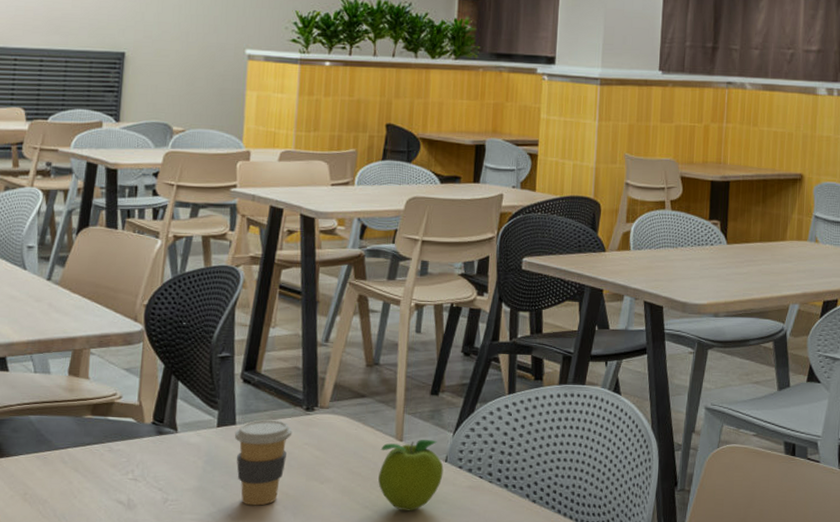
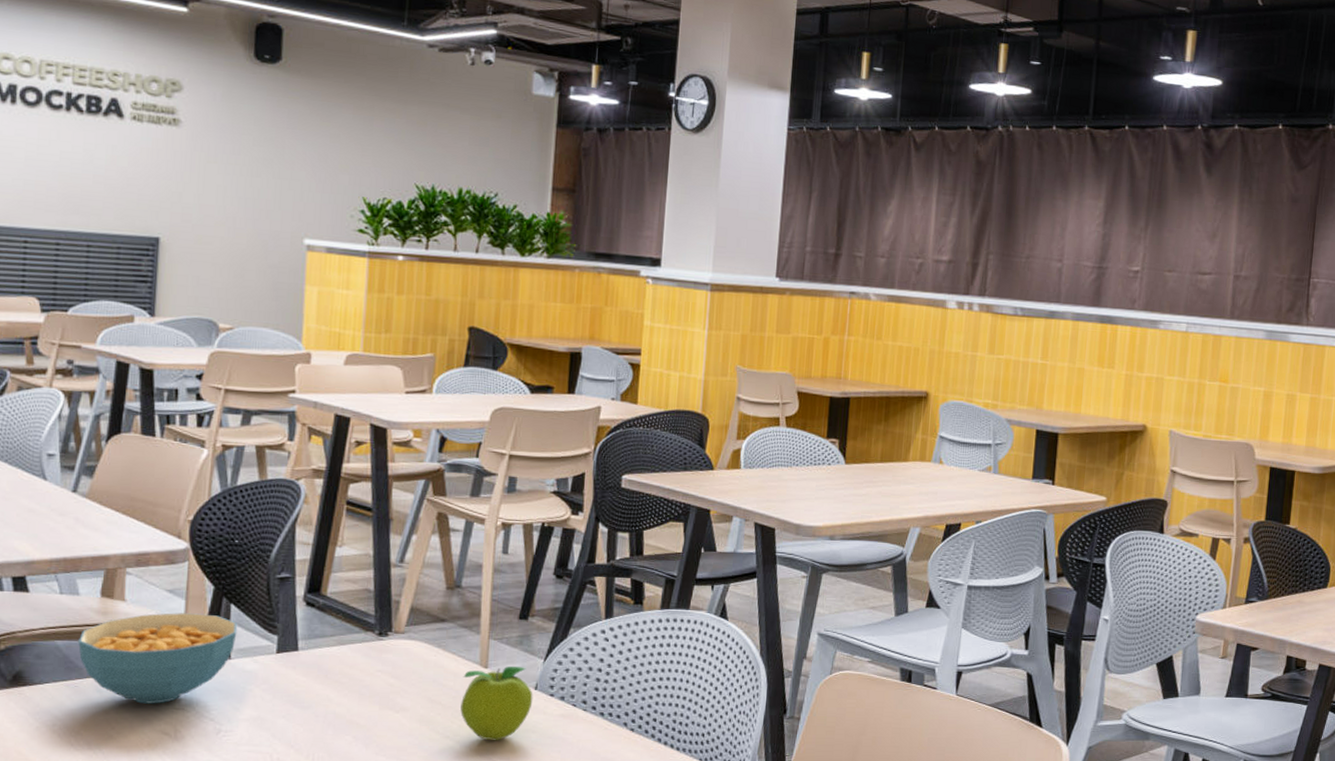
cereal bowl: none [48,389,184,475] -> present [78,613,238,704]
coffee cup: present [234,420,293,506] -> none [296,645,364,736]

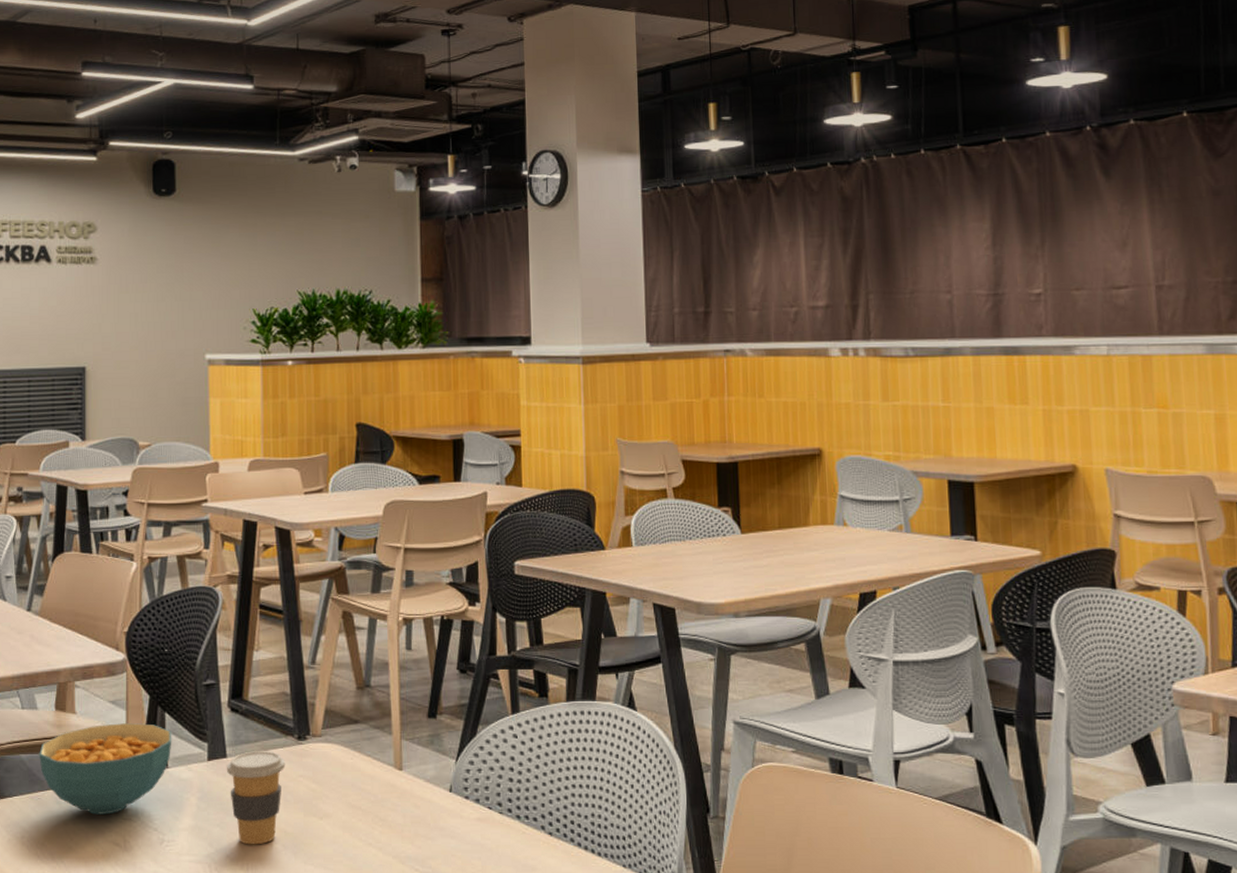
coffee cup: none [296,645,364,736] -> present [226,751,286,845]
fruit: present [460,666,533,741] -> none [379,768,449,848]

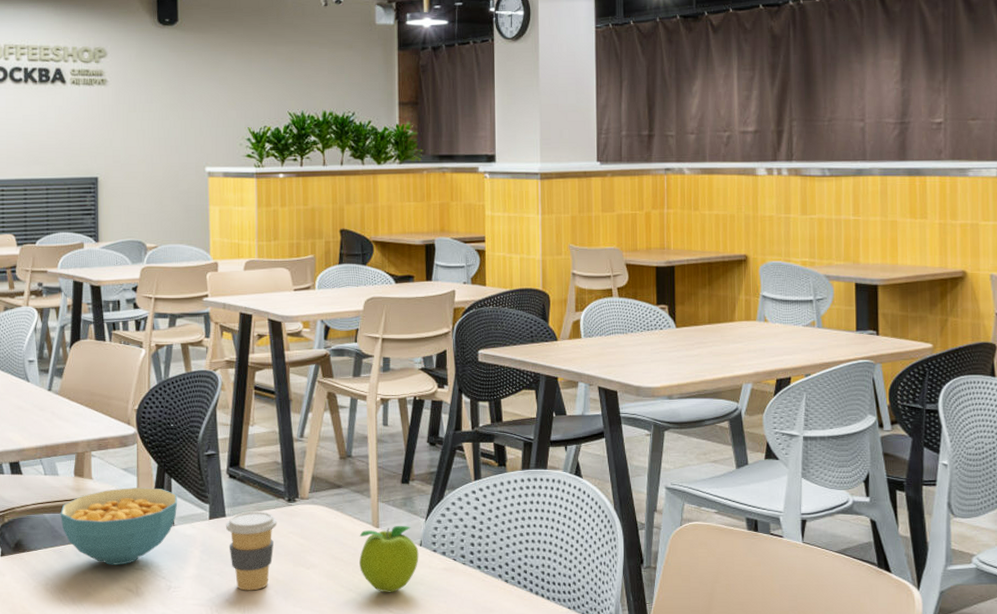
fruit: none [379,768,449,848] -> present [359,526,419,593]

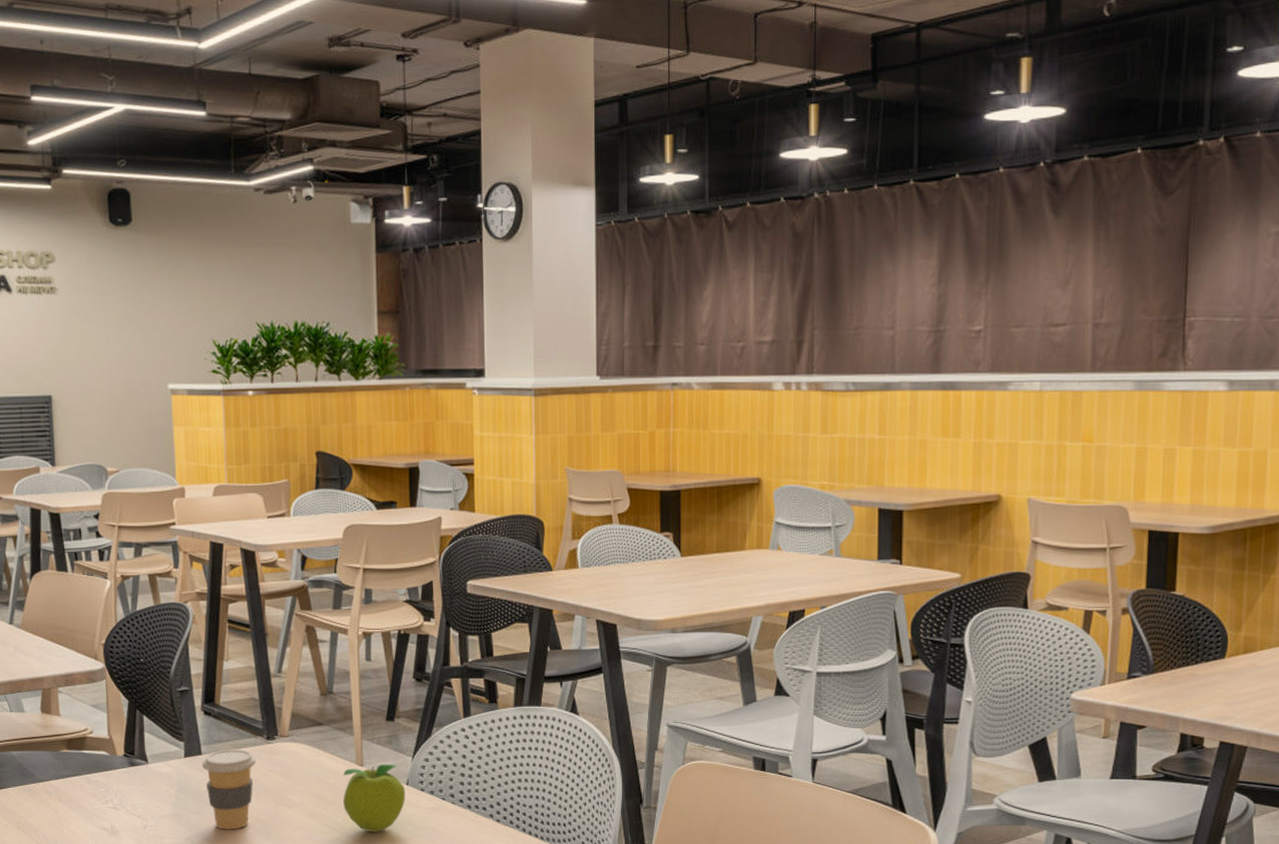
cereal bowl: present [60,488,178,565] -> none [28,725,151,804]

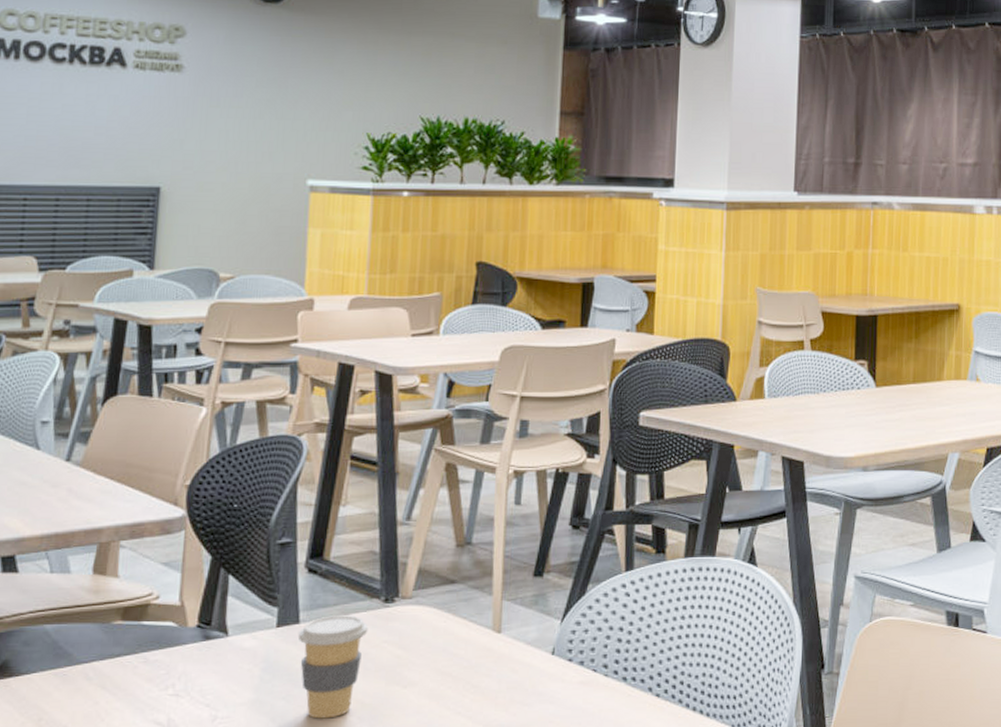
fruit: present [342,764,406,833] -> none [472,630,550,715]

